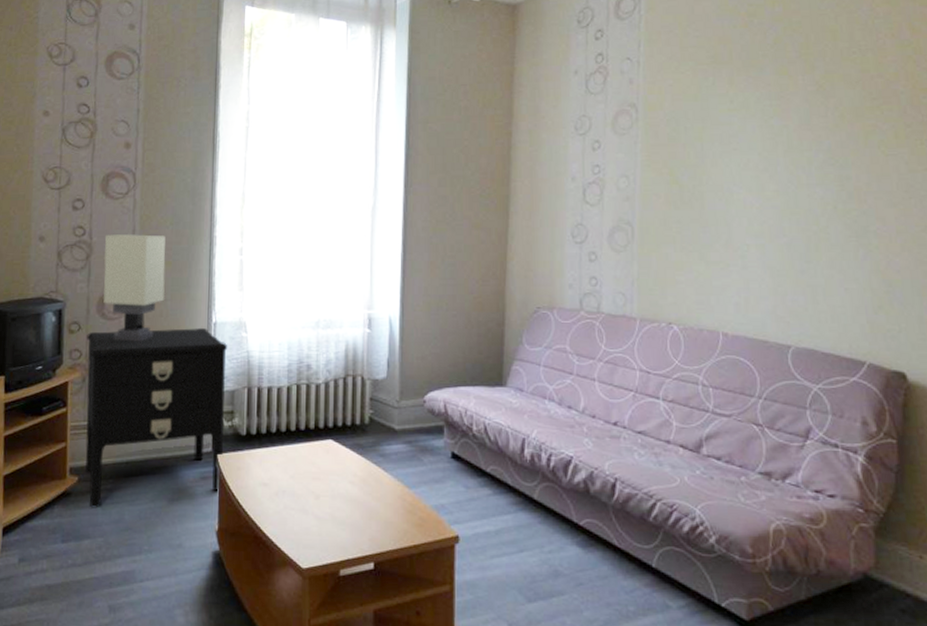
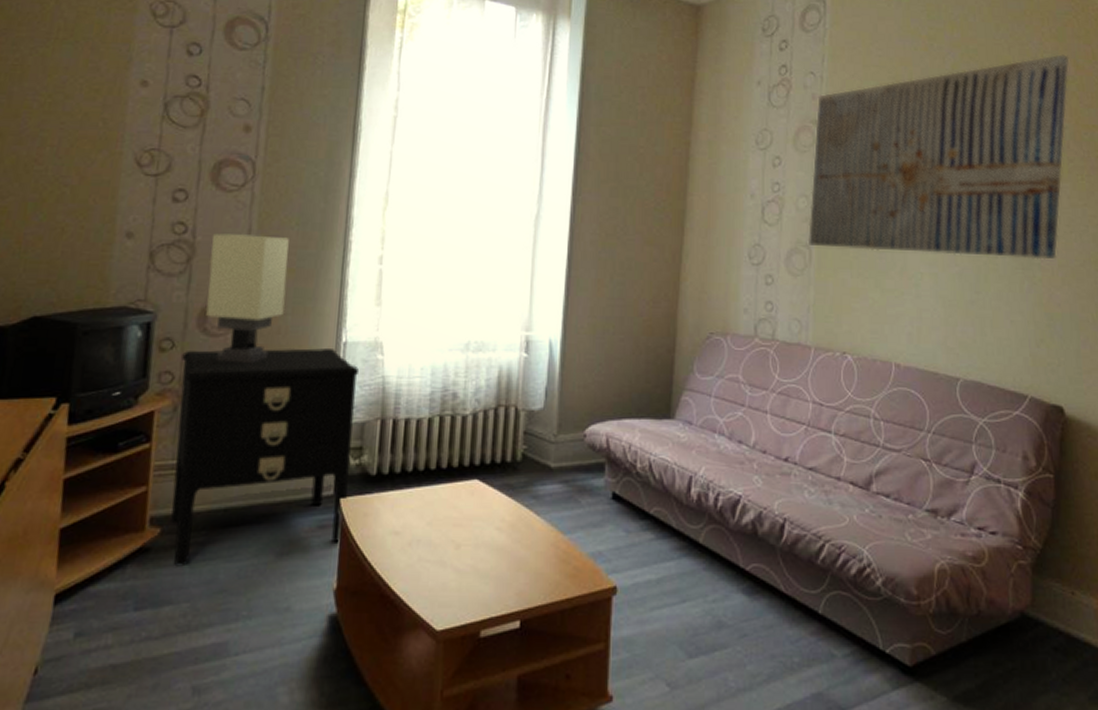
wall art: none [629,19,904,227] -> present [807,54,1070,260]

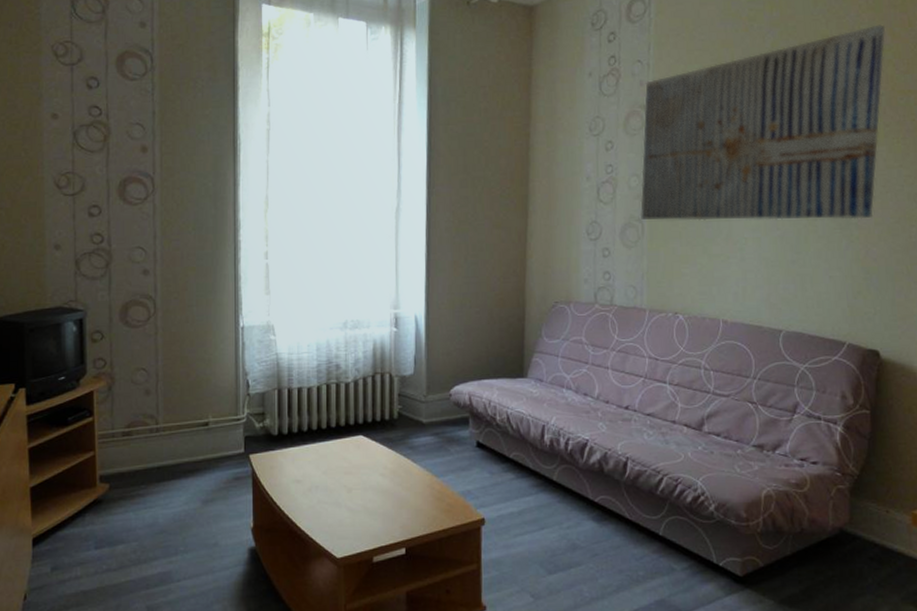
nightstand: present [171,348,360,567] -> none [111,333,257,514]
table lamp: present [205,233,289,364] -> none [124,239,191,349]

